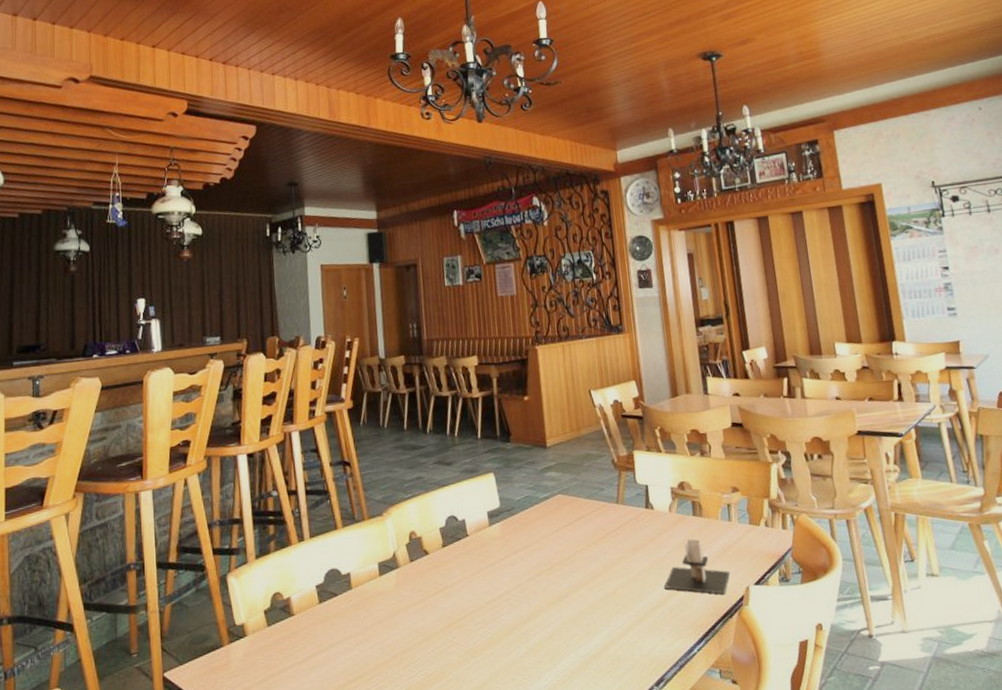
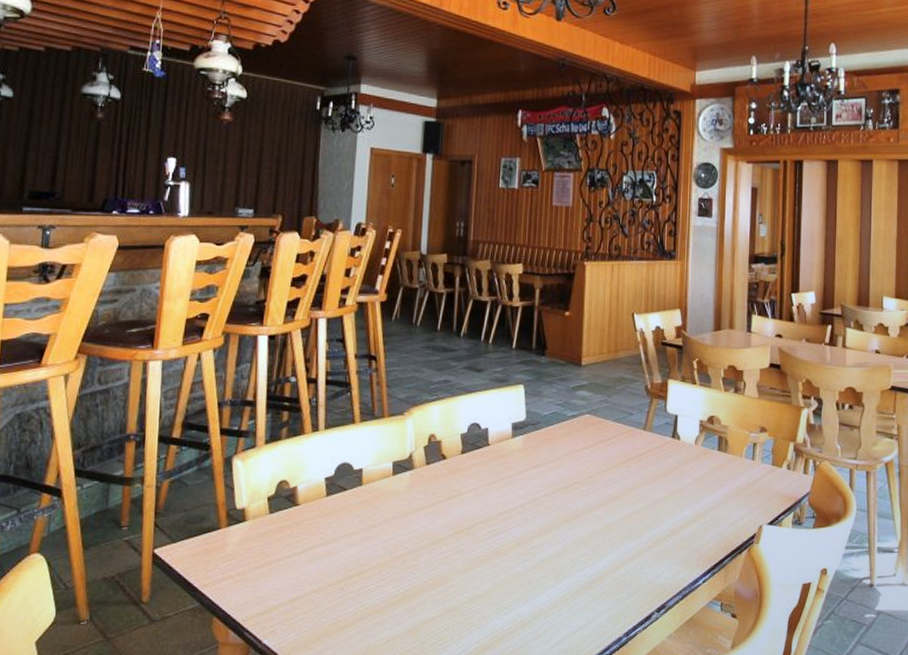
candle: present [664,538,730,595] -> none [678,473,746,530]

